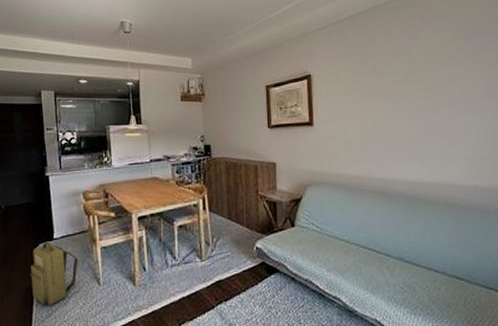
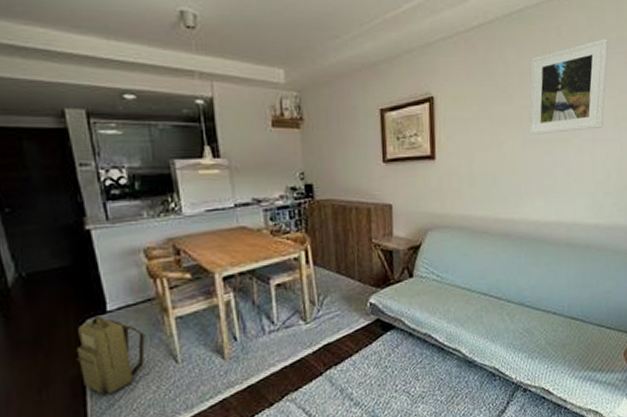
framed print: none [398,20,474,104] -> present [529,38,609,135]

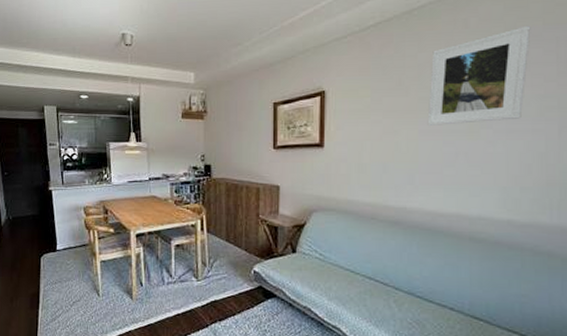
backpack: present [76,315,146,395] -> none [35,252,80,312]

